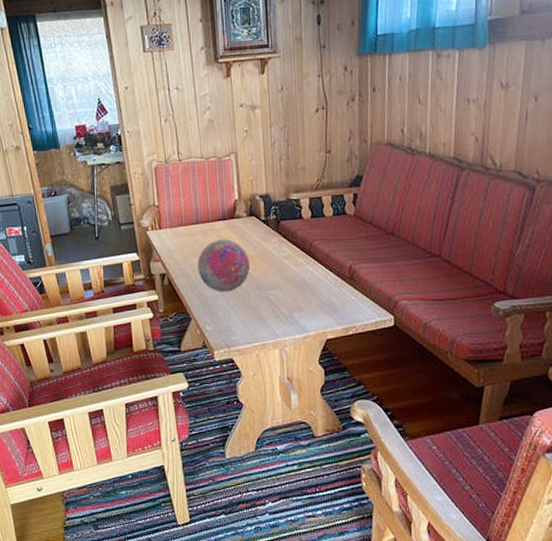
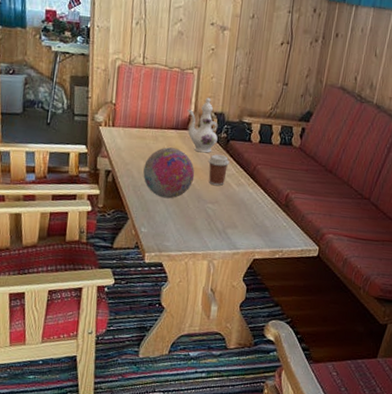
ewer: none [231,181,267,239] -> present [187,97,218,153]
coffee cup: none [261,237,284,271] -> present [207,154,230,186]

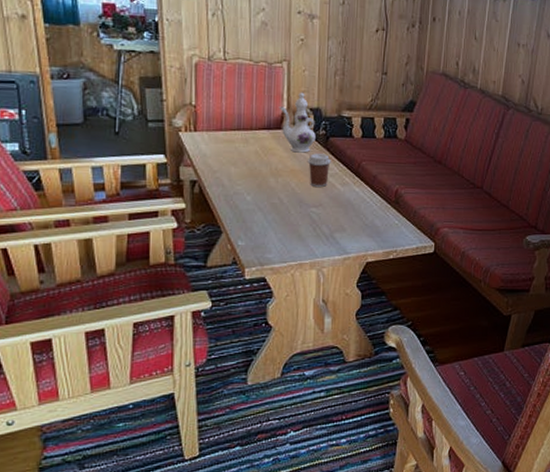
decorative ball: present [143,147,195,199] -> none [235,149,294,206]

